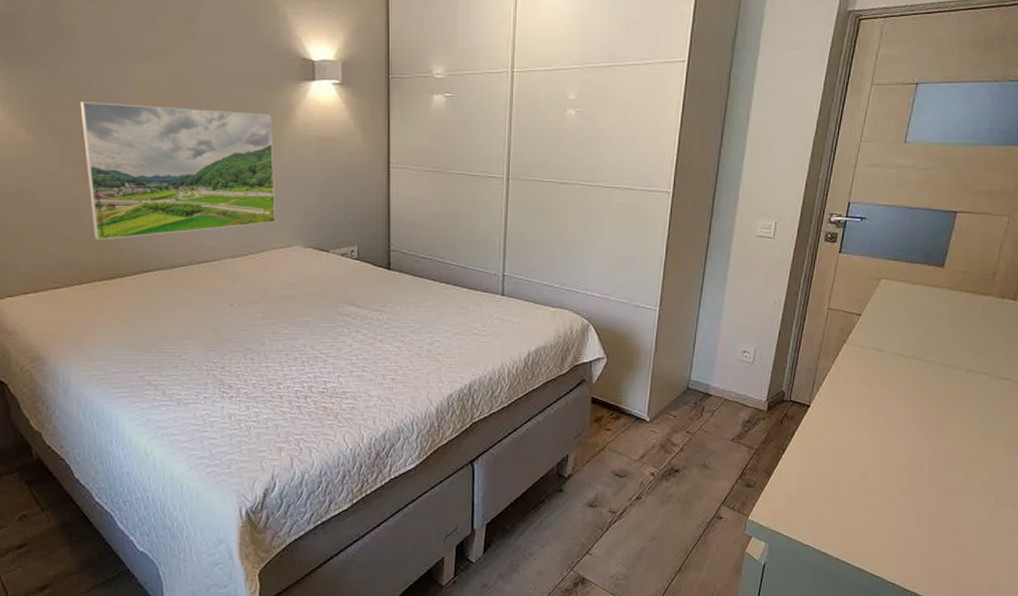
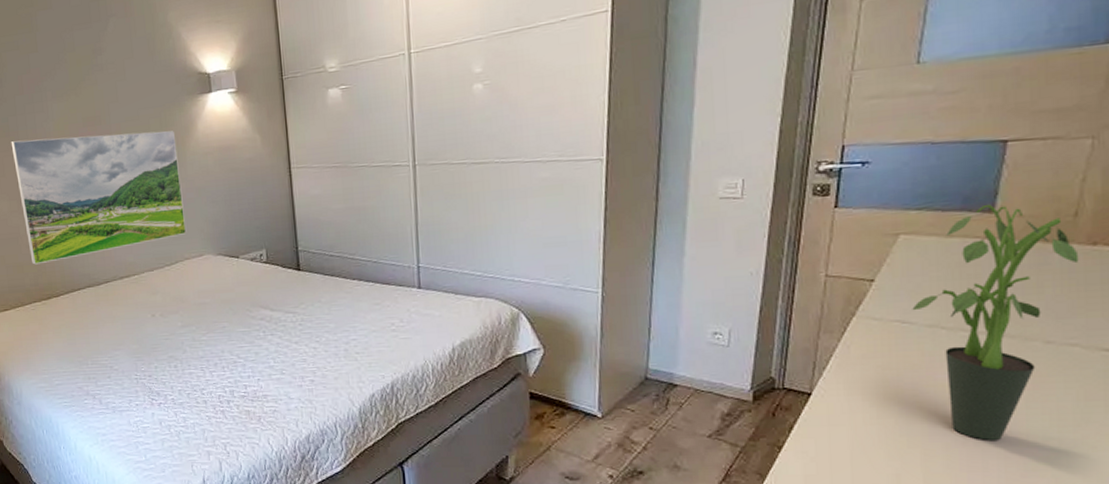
potted plant: none [884,260,994,446] -> present [912,204,1079,440]

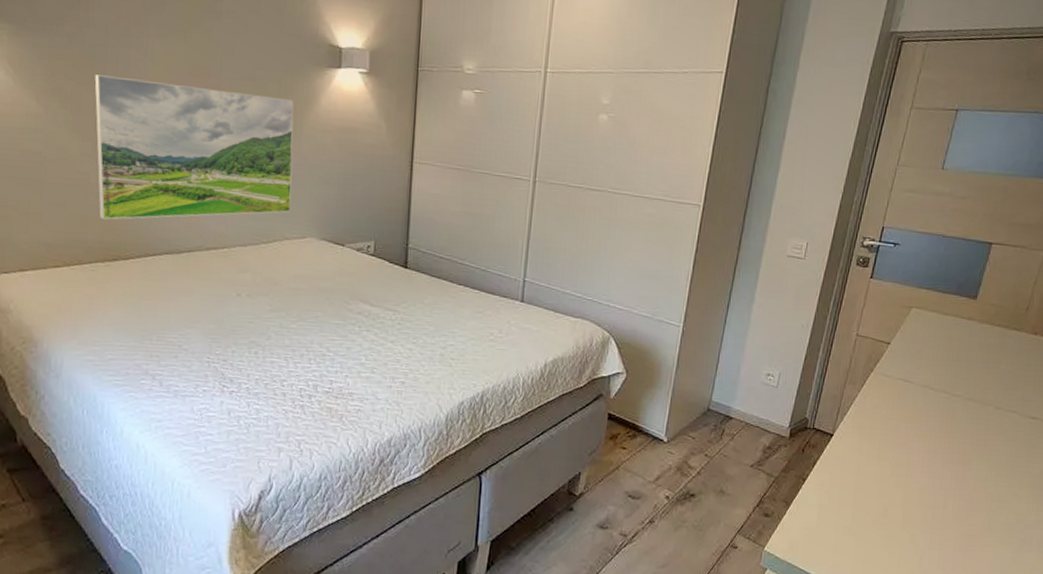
potted plant: present [912,204,1079,440] -> none [913,292,1026,484]

